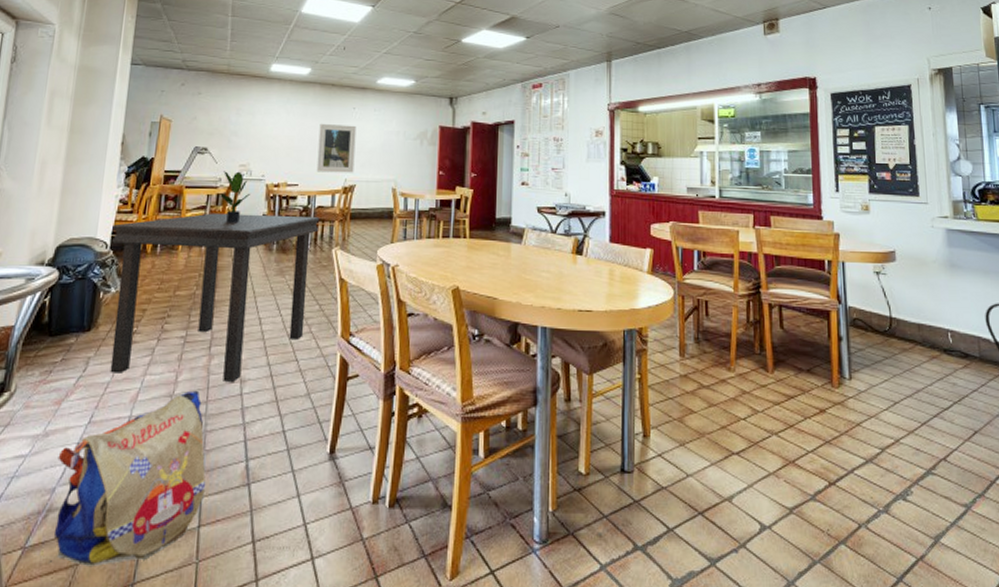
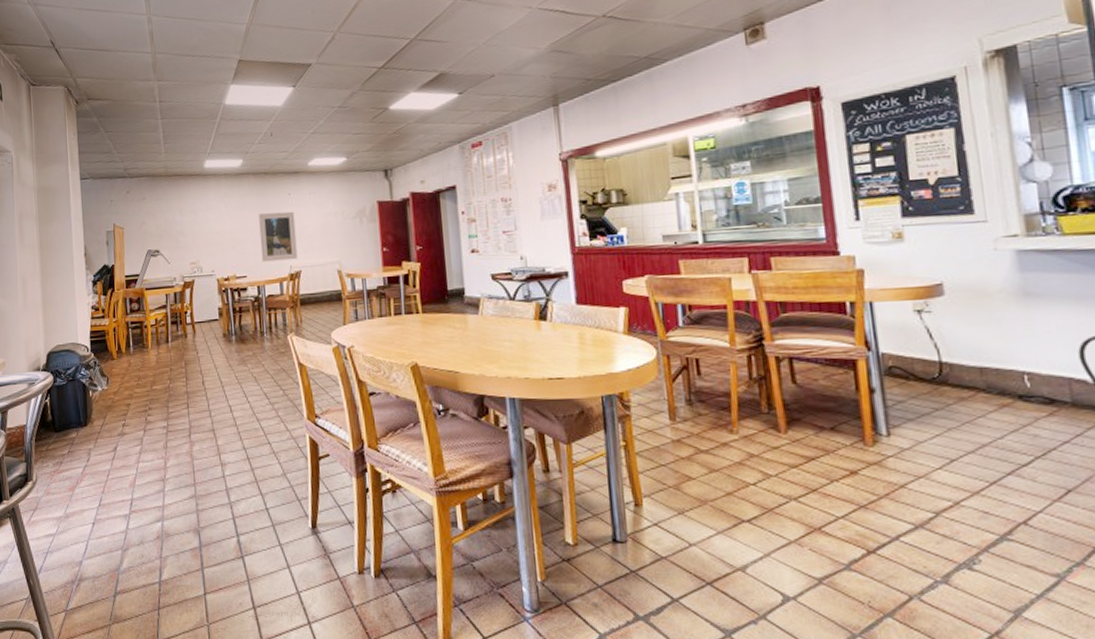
backpack: present [48,390,206,566] -> none [79,474,206,626]
dining table: present [110,213,320,382] -> none [90,306,273,466]
potted plant: present [220,171,250,224] -> none [177,269,204,320]

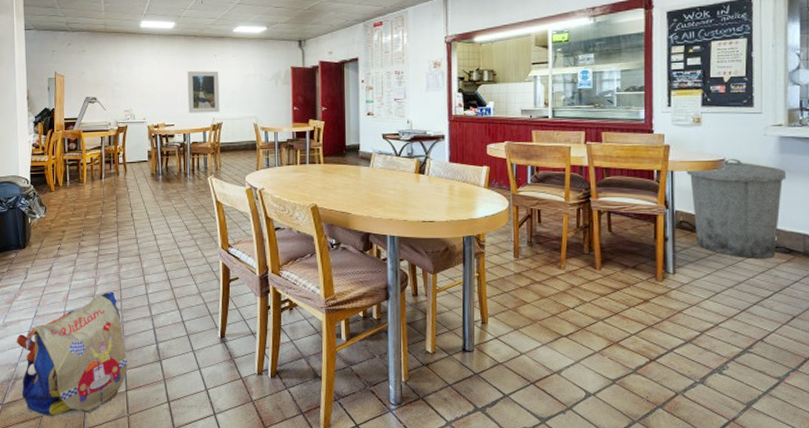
backpack: none [79,474,206,626] -> present [16,291,128,417]
trash can: none [890,282,1034,413] -> present [686,159,787,258]

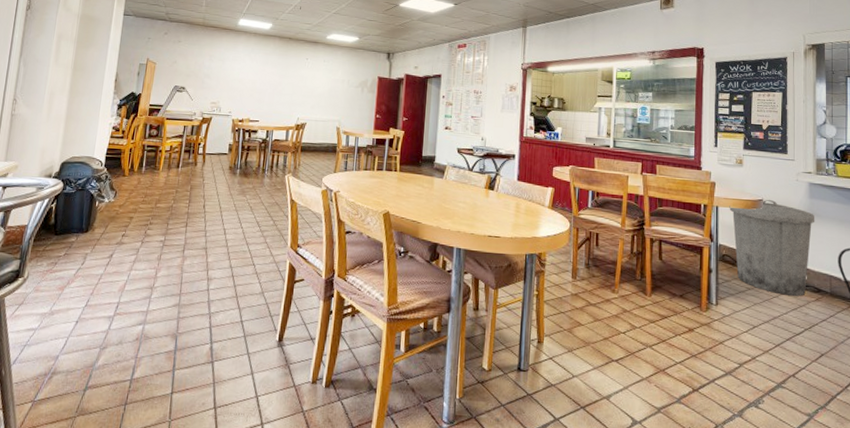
backpack: present [16,291,128,417] -> none [52,284,179,419]
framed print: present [187,70,220,113] -> none [274,70,309,113]

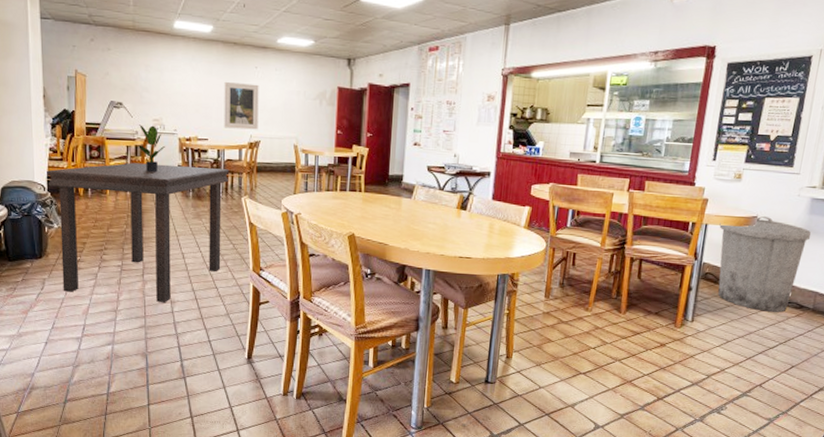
dining table: none [103,141,276,279] -> present [47,162,230,302]
potted plant: none [194,107,219,151] -> present [138,125,165,173]
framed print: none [274,70,309,113] -> present [224,81,259,130]

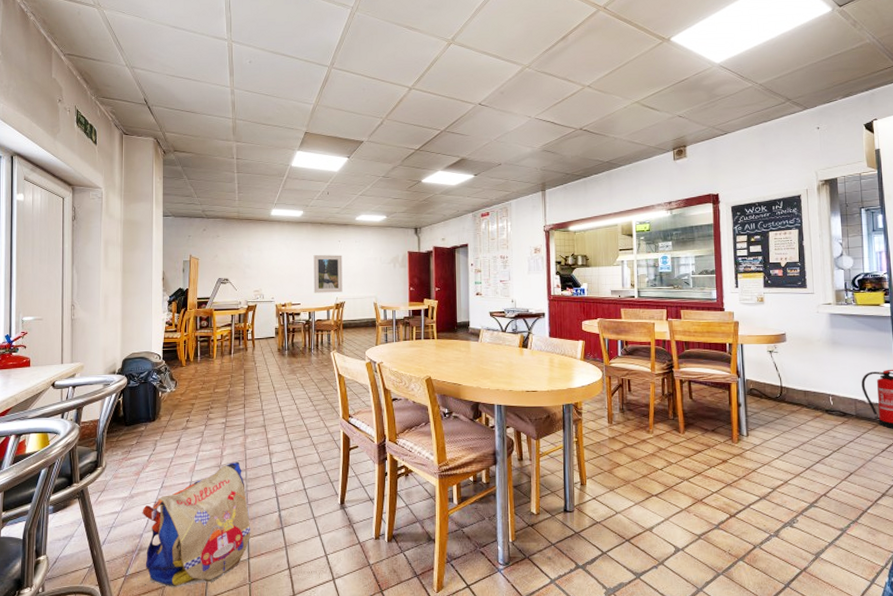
backpack: none [32,307,151,427] -> present [142,461,251,587]
dining table: present [47,162,230,302] -> none [163,328,320,454]
potted plant: present [138,125,165,173] -> none [241,296,264,336]
trash can: present [718,216,811,312] -> none [753,333,838,421]

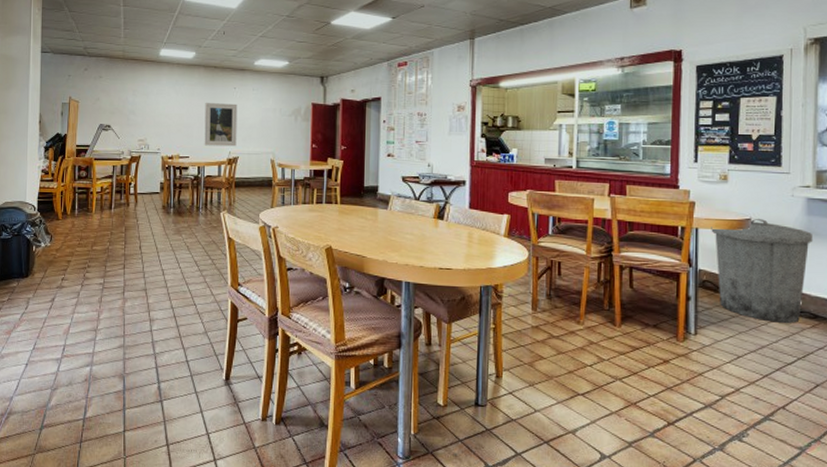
backpack: present [142,461,251,587] -> none [12,326,128,456]
trash can: none [753,333,838,421] -> present [711,219,813,323]

